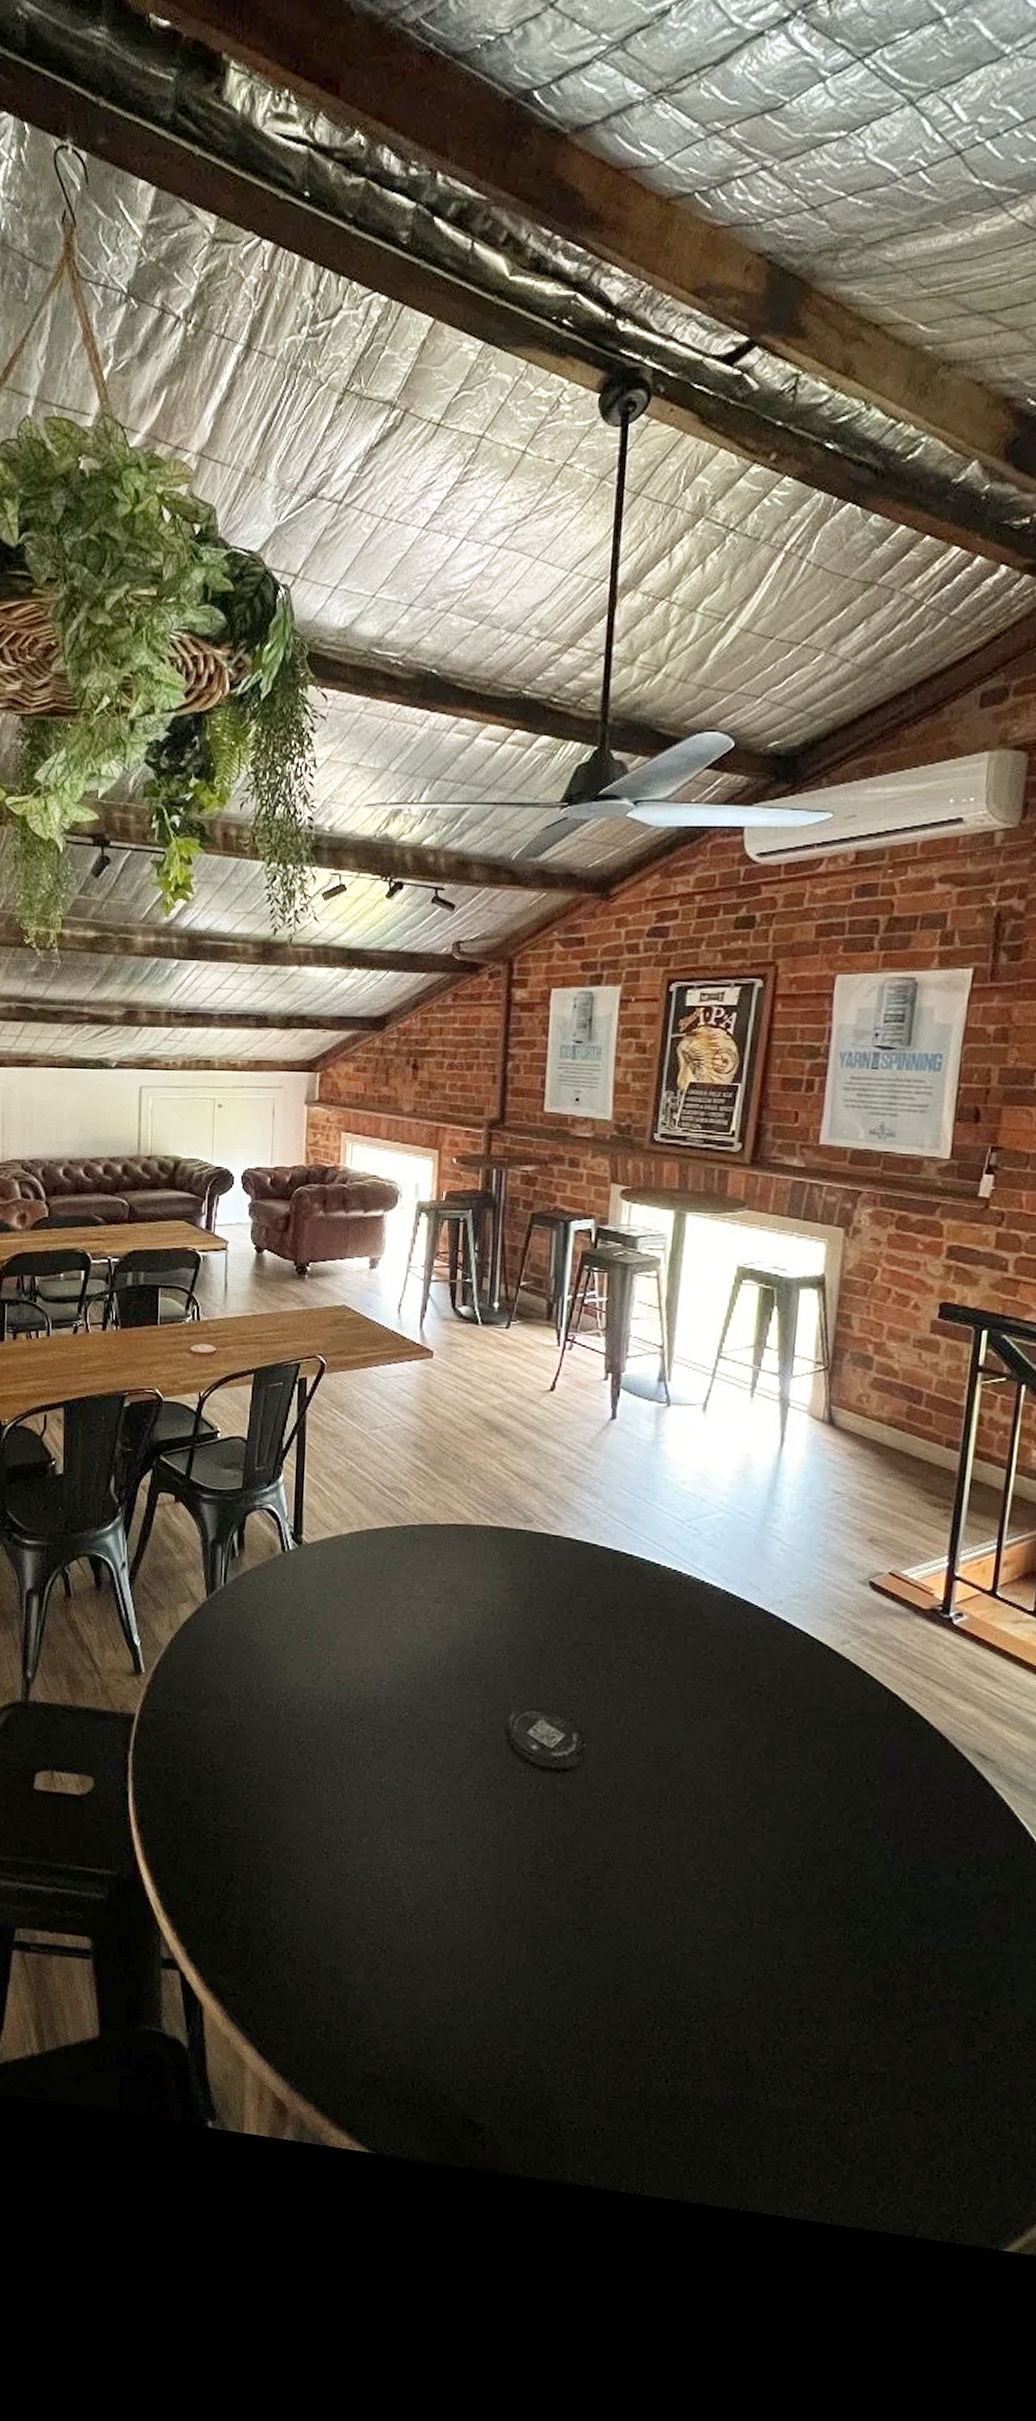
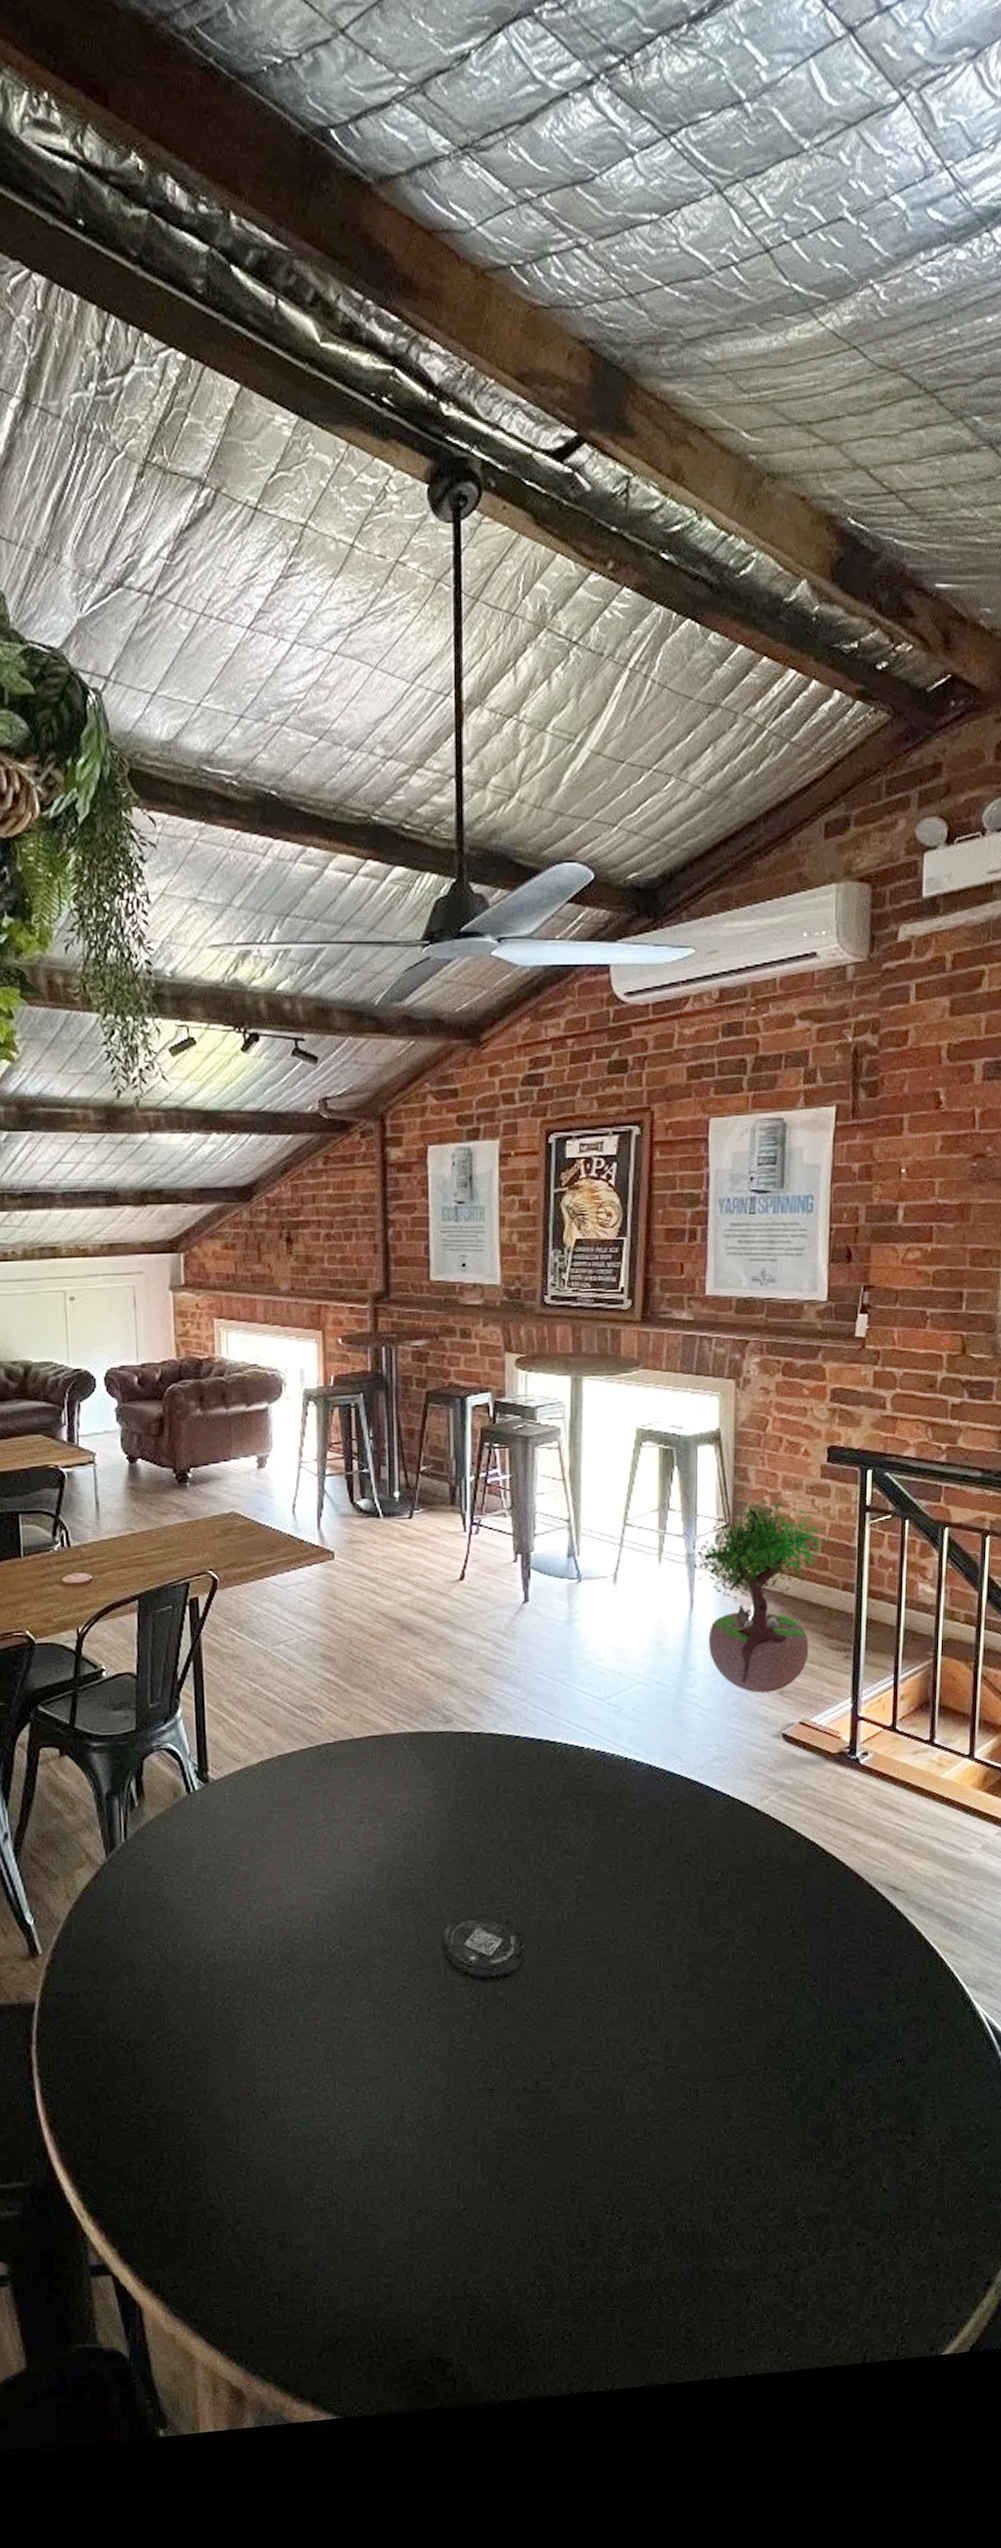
potted tree: none [781,1334,936,1539] -> present [687,1488,830,1693]

